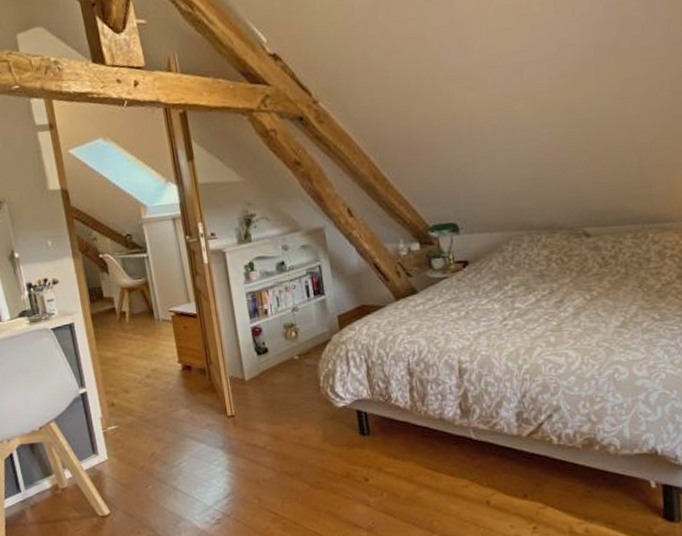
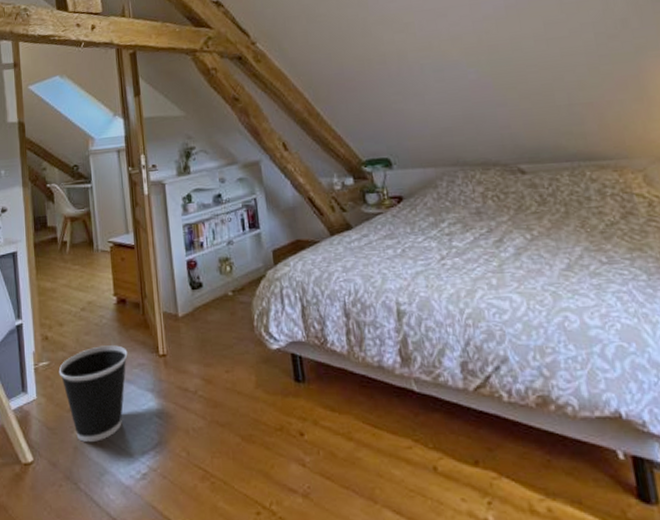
wastebasket: none [127,408,197,496] -> present [58,345,128,443]

